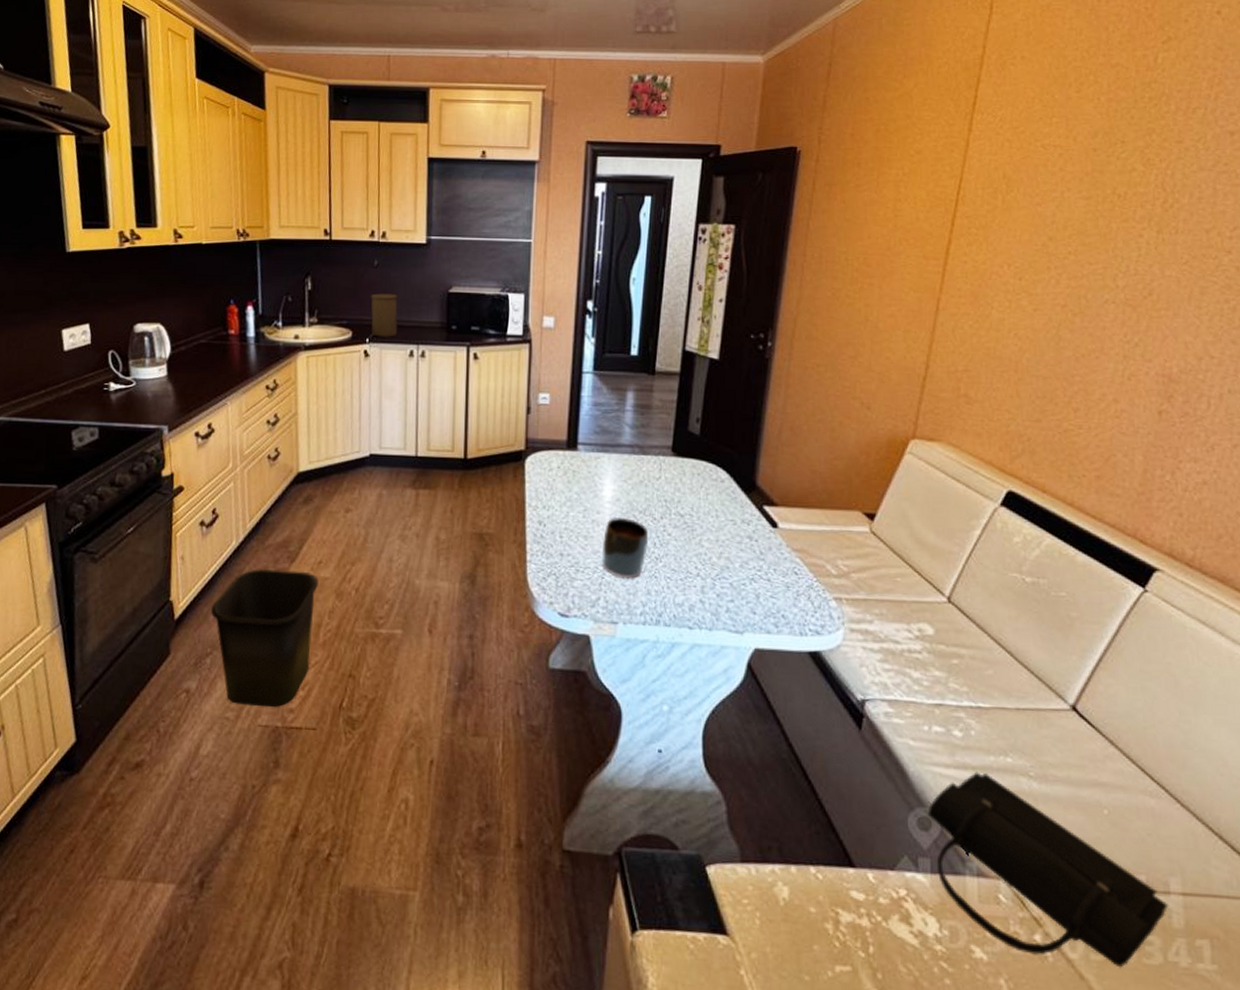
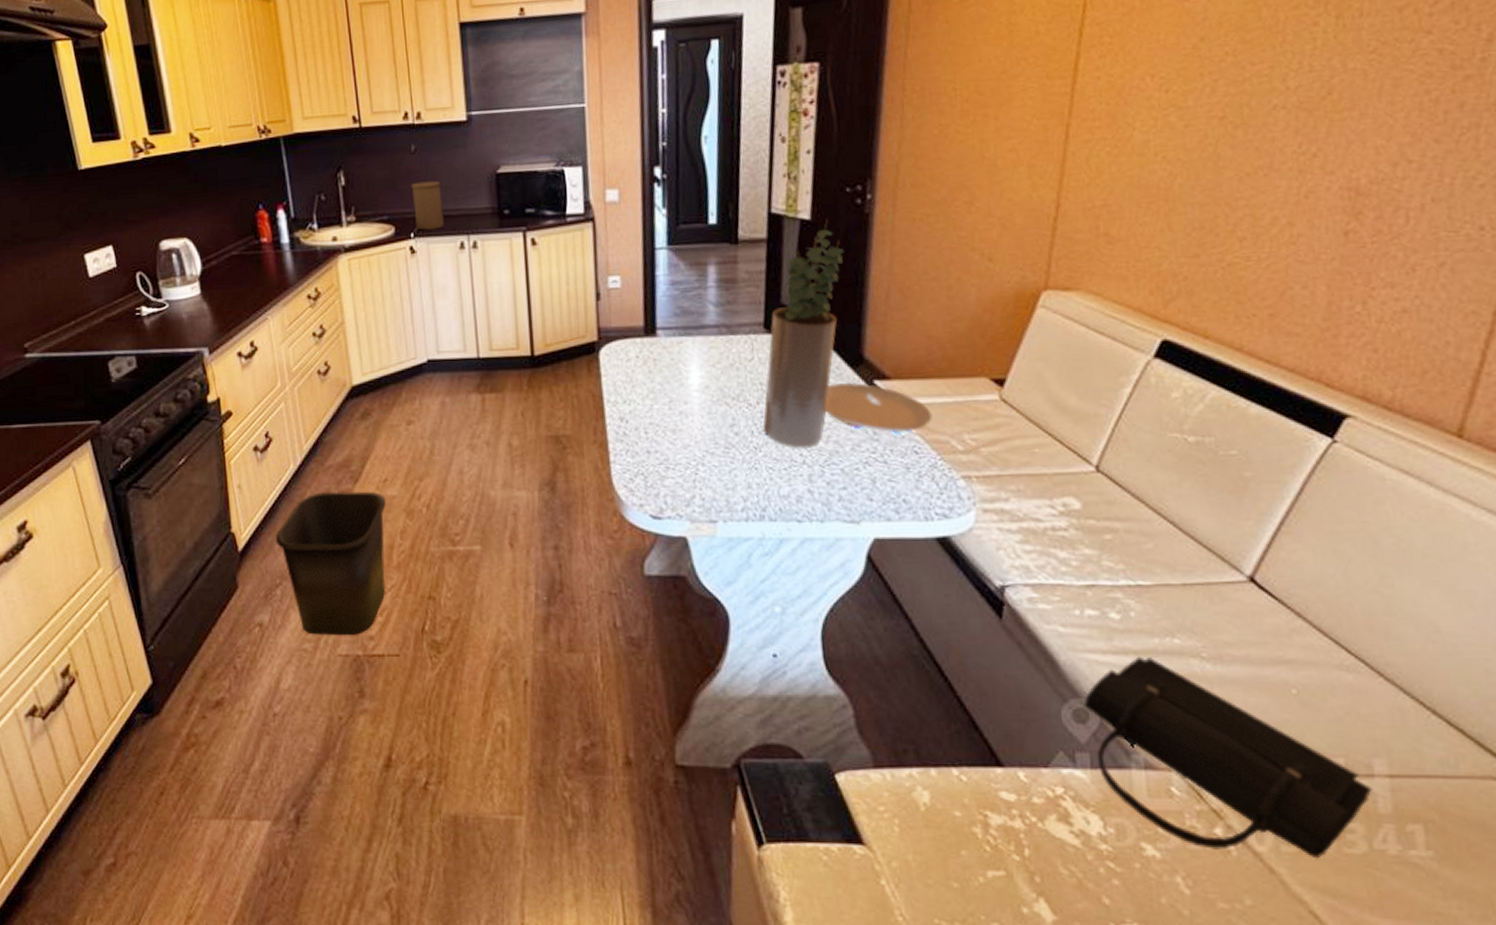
mug: present [601,518,648,579] -> none [693,406,745,473]
vase: none [664,359,745,563] -> present [762,218,844,449]
plate: none [720,505,812,554] -> present [825,382,933,433]

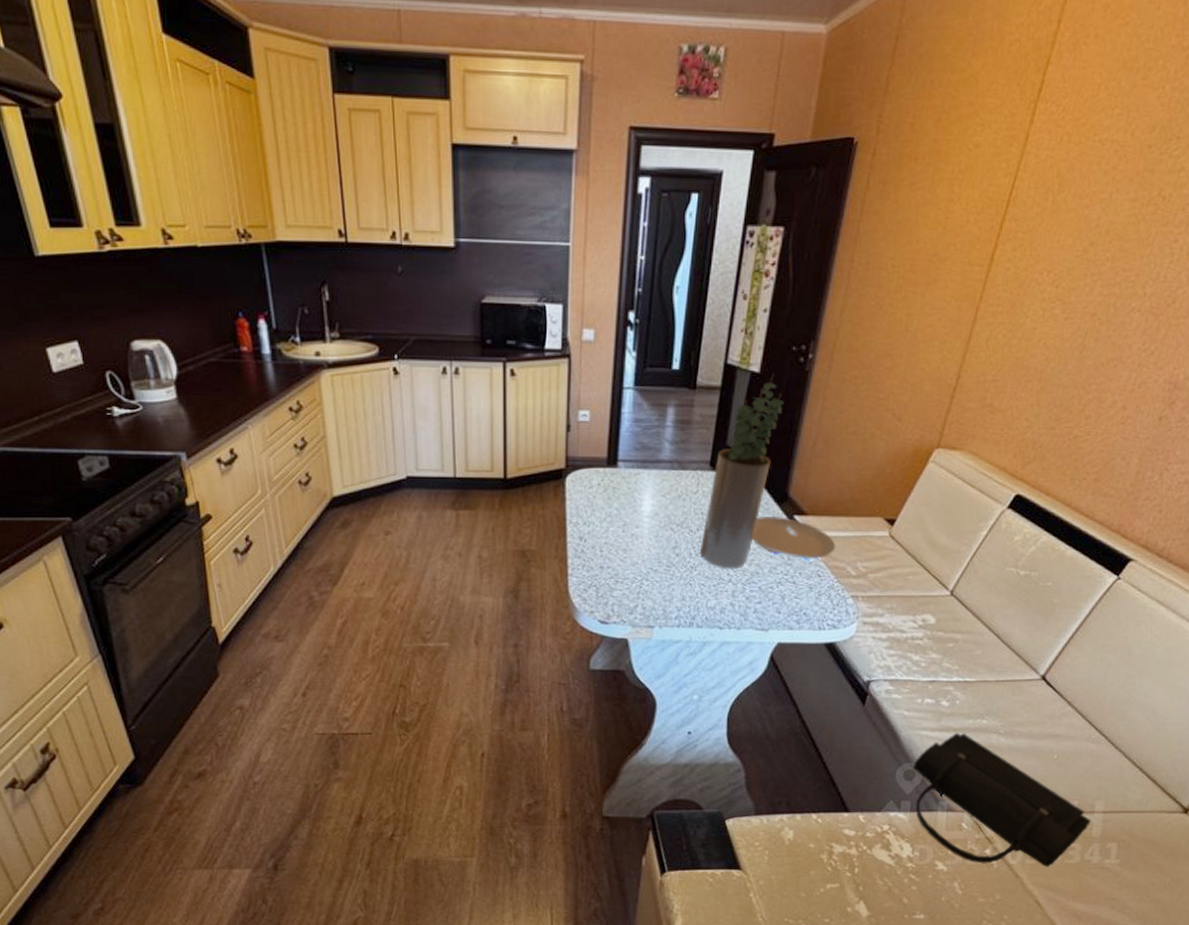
waste bin: present [275,490,386,635] -> none [255,592,363,717]
canister: present [411,180,444,231] -> none [397,304,427,353]

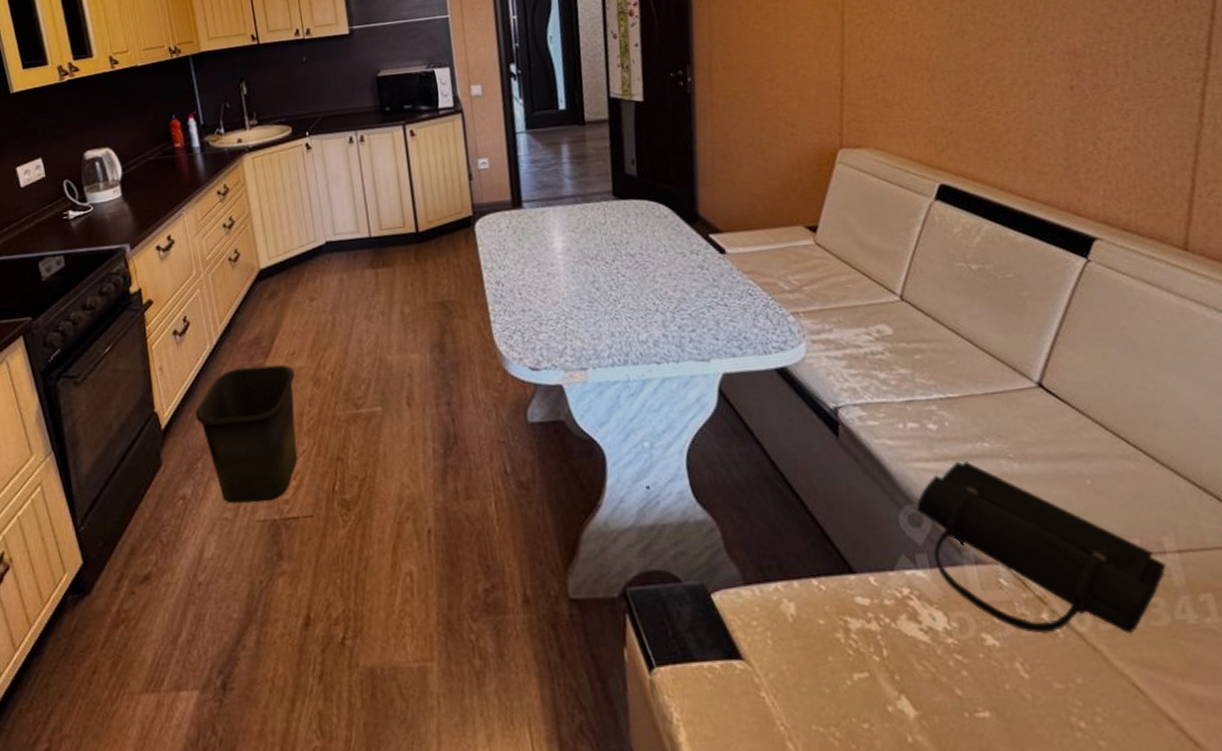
waste bin: none [255,592,363,717] -> present [195,364,297,504]
vase: present [699,372,784,570] -> none [618,99,674,299]
plate: present [752,515,836,559] -> none [670,237,761,279]

